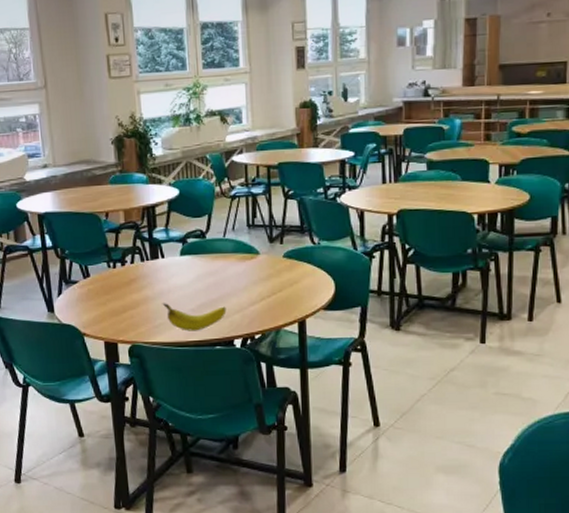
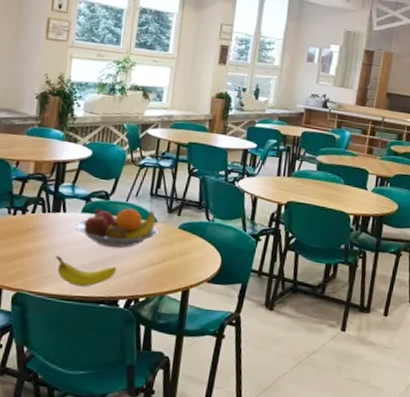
fruit bowl: none [176,243,262,288] -> present [74,208,158,248]

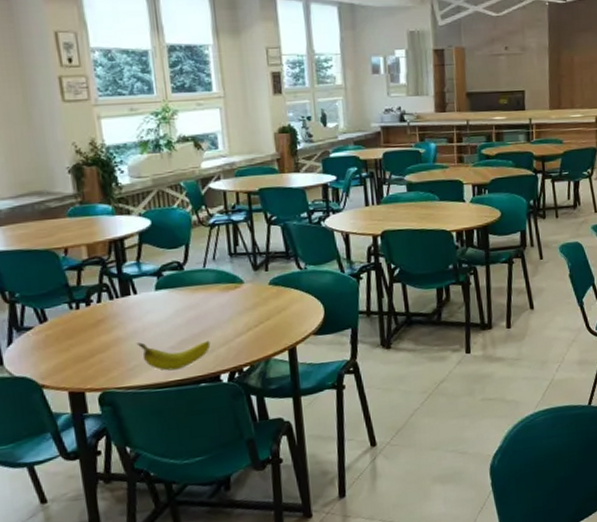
fruit bowl: present [74,208,158,248] -> none [151,272,248,322]

